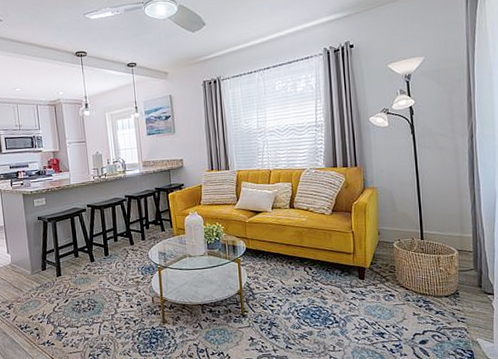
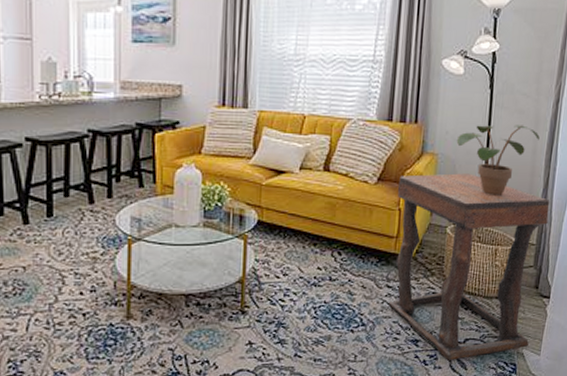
side table: none [349,200,481,349] -> present [389,173,550,361]
potted plant: none [390,158,461,215] -> present [456,125,540,195]

